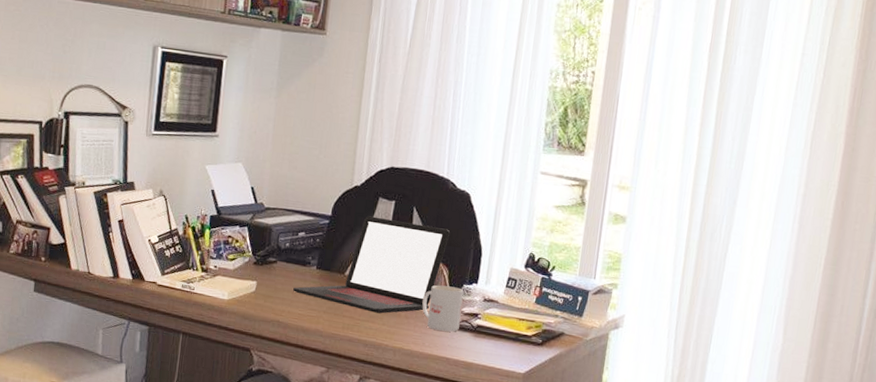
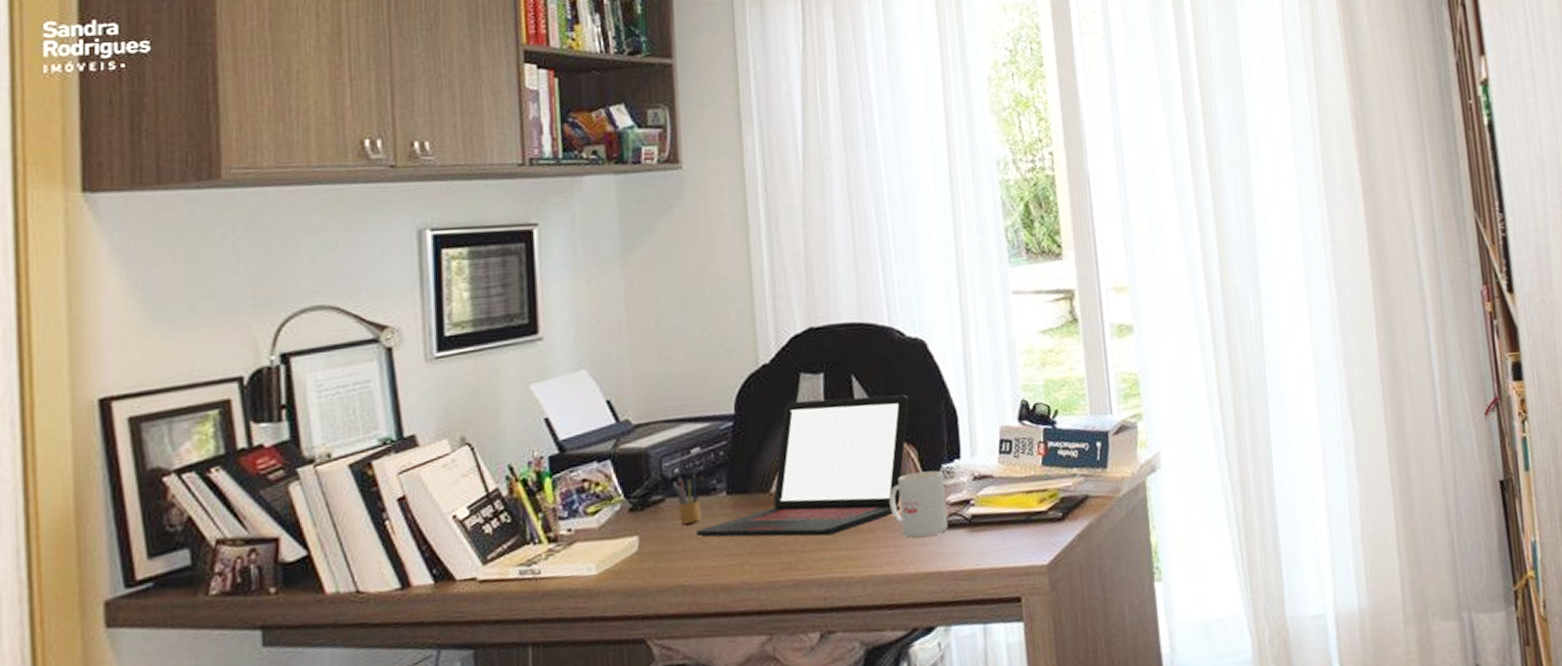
pencil box: none [283,249,304,282] -> present [673,473,704,524]

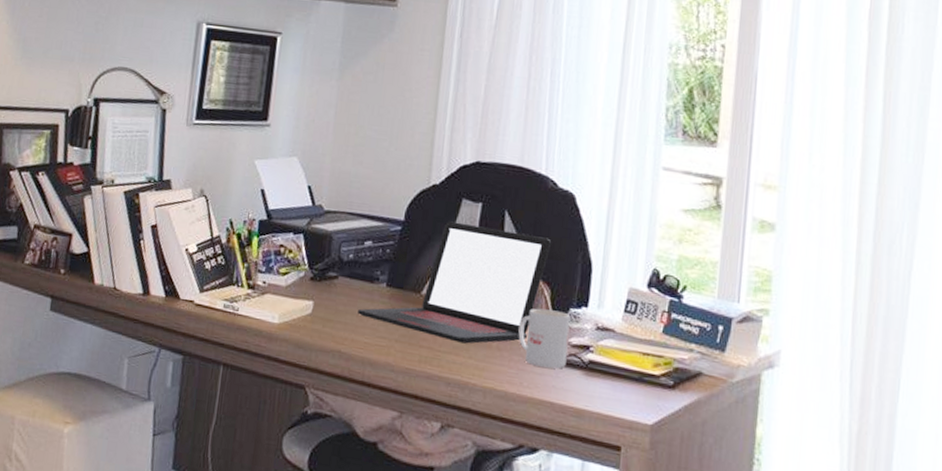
pencil box: present [673,473,704,524] -> none [346,261,371,303]

